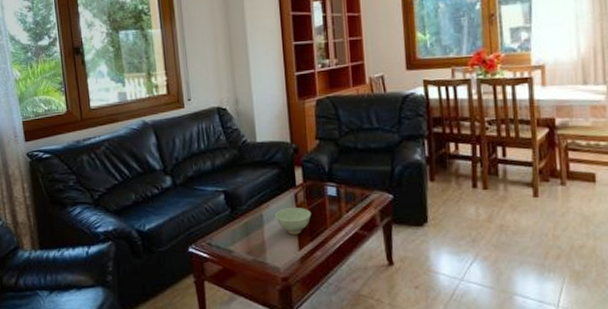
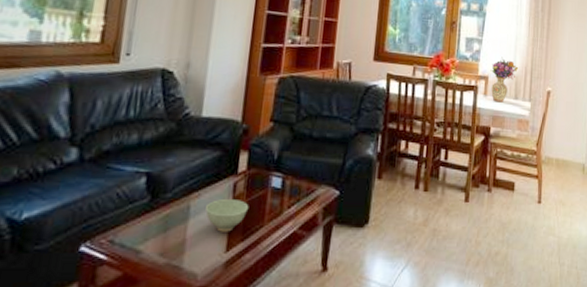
flower arrangement: none [546,41,585,91] -> present [490,57,519,103]

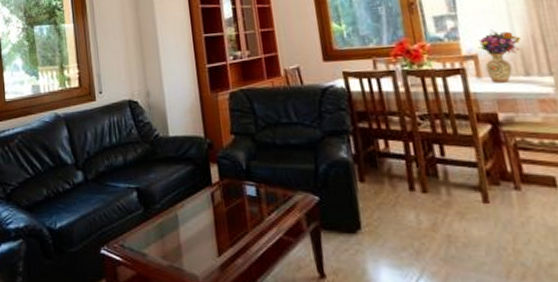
bowl: present [205,198,249,232] -> none [191,207,230,238]

